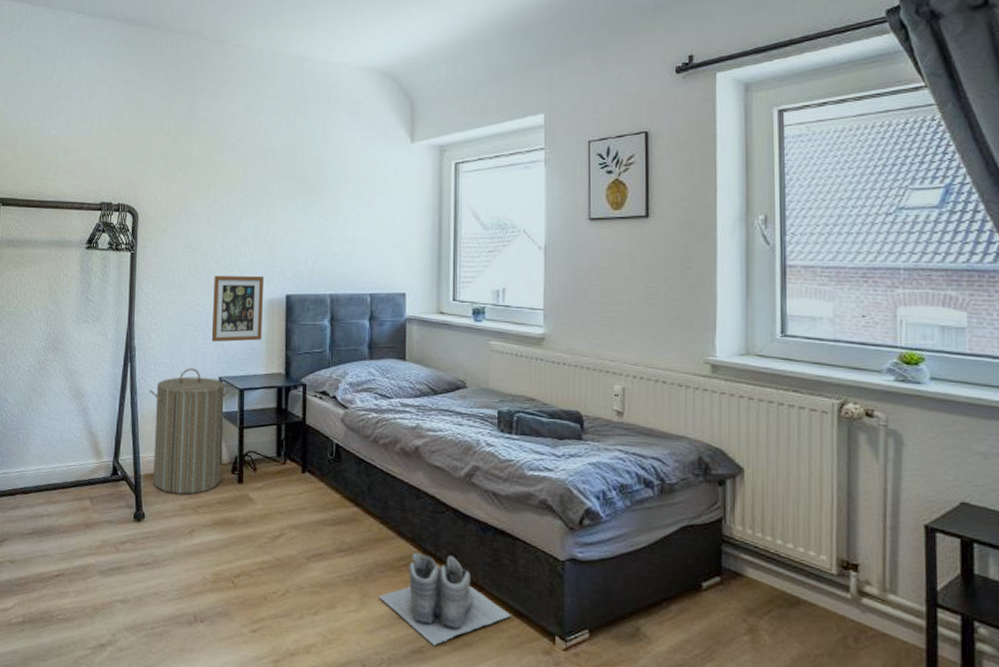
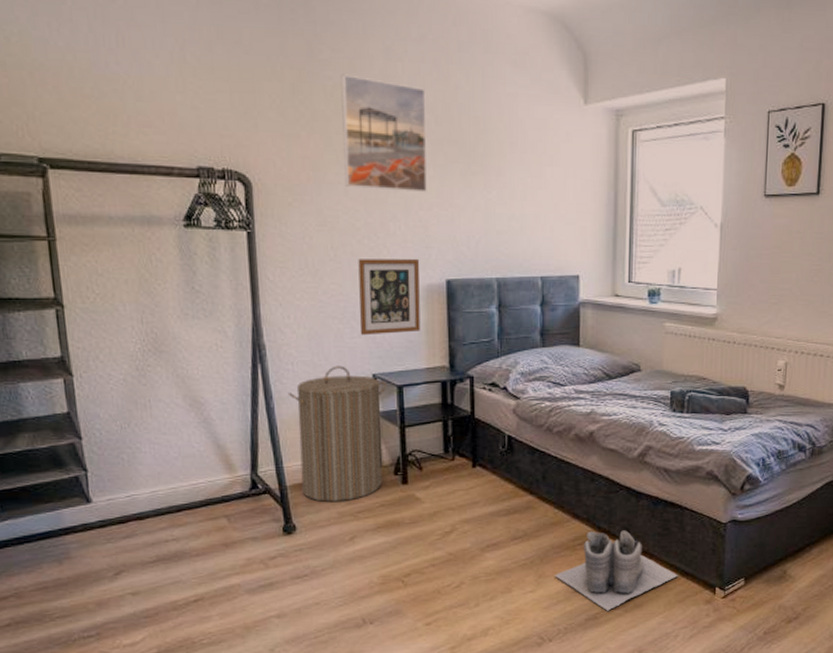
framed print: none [209,128,277,220] -> present [340,74,427,193]

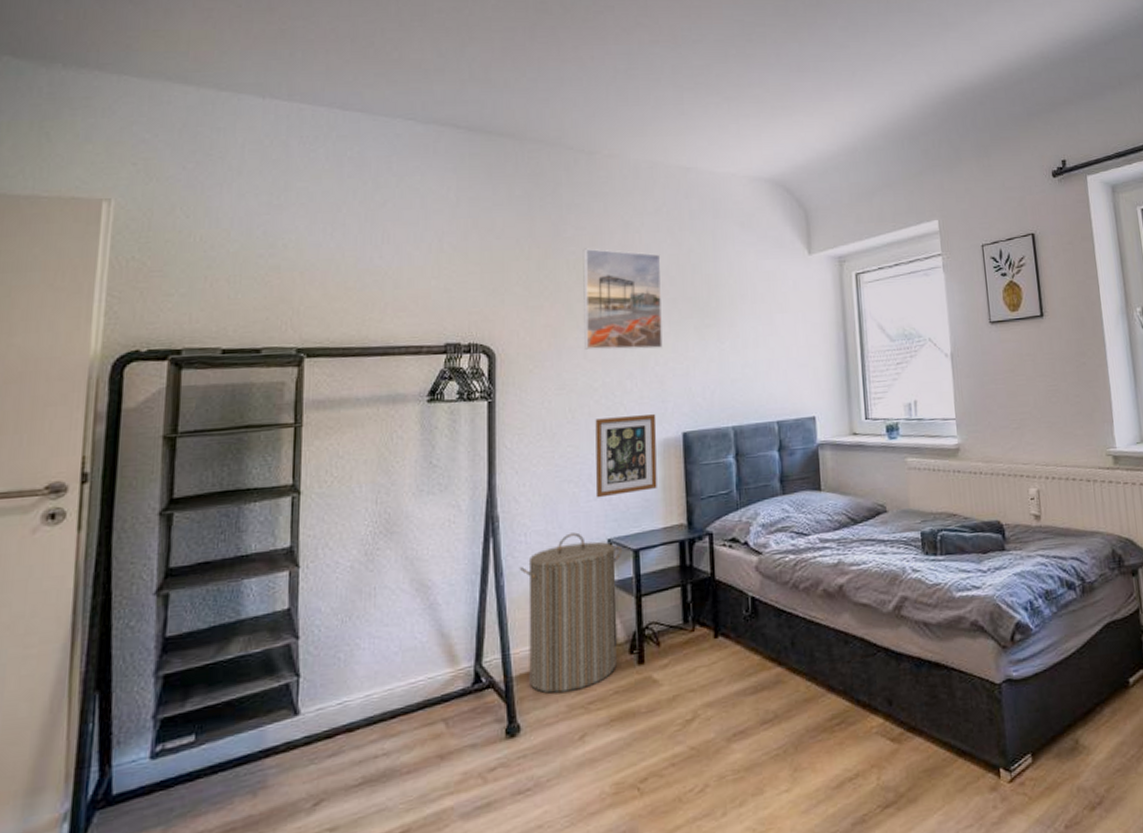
boots: present [554,530,678,611] -> none [811,702,954,811]

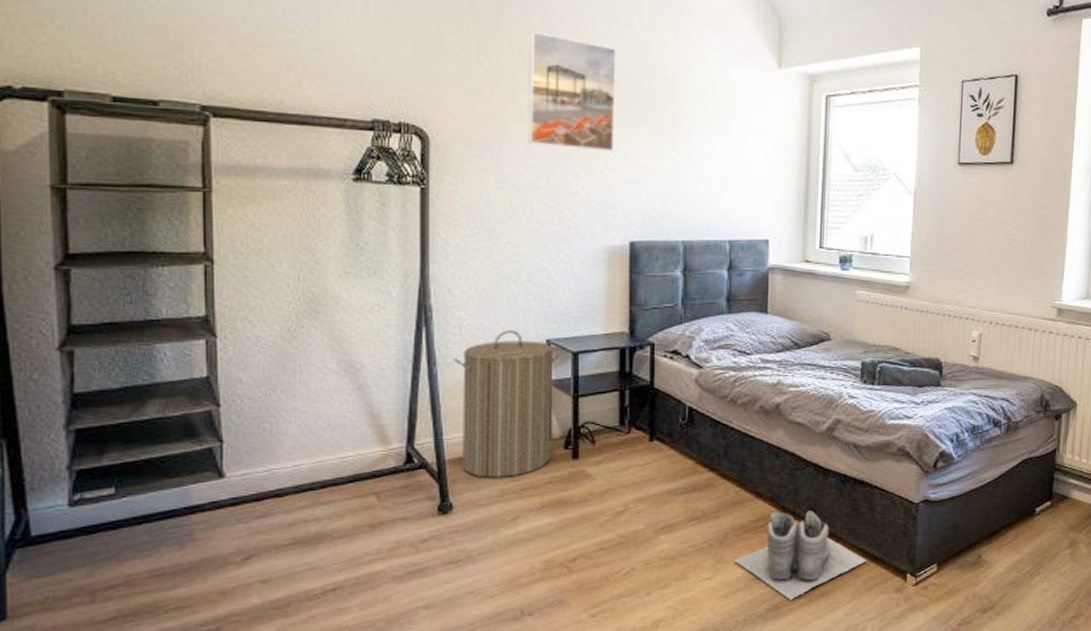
picture frame: present [595,414,657,498] -> none [535,218,603,299]
boots: none [811,702,954,811] -> present [733,511,867,600]

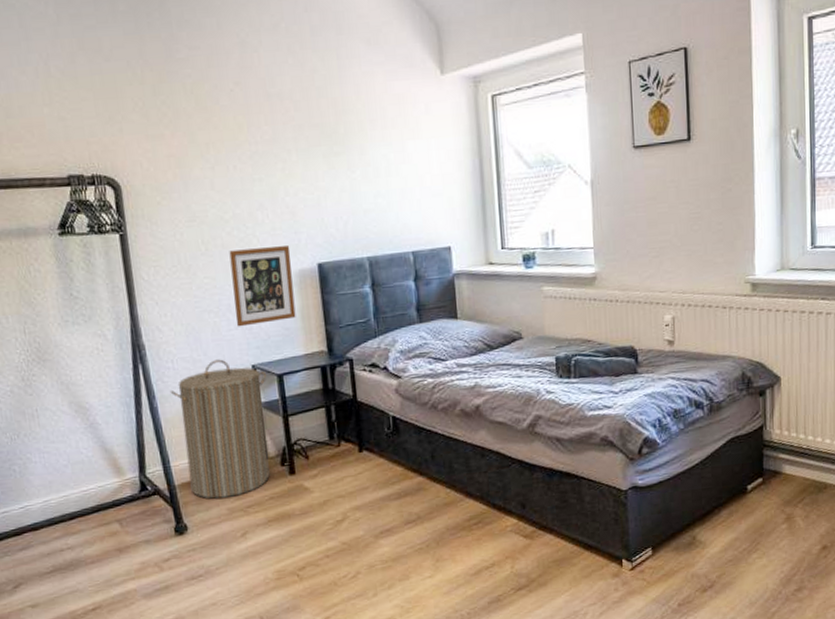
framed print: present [528,31,617,152] -> none [199,70,292,181]
picture frame: none [535,218,603,299] -> present [229,246,296,327]
boots: present [733,511,867,600] -> none [451,505,581,592]

